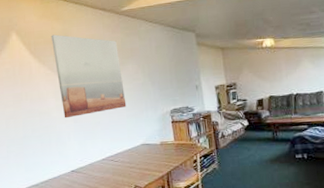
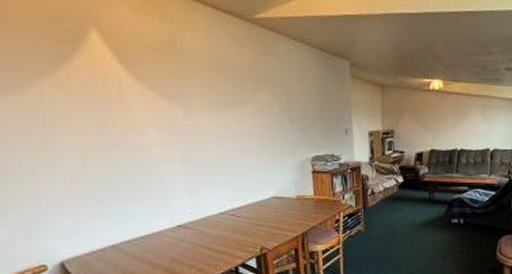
wall art: present [51,34,127,119] -> none [150,39,255,157]

